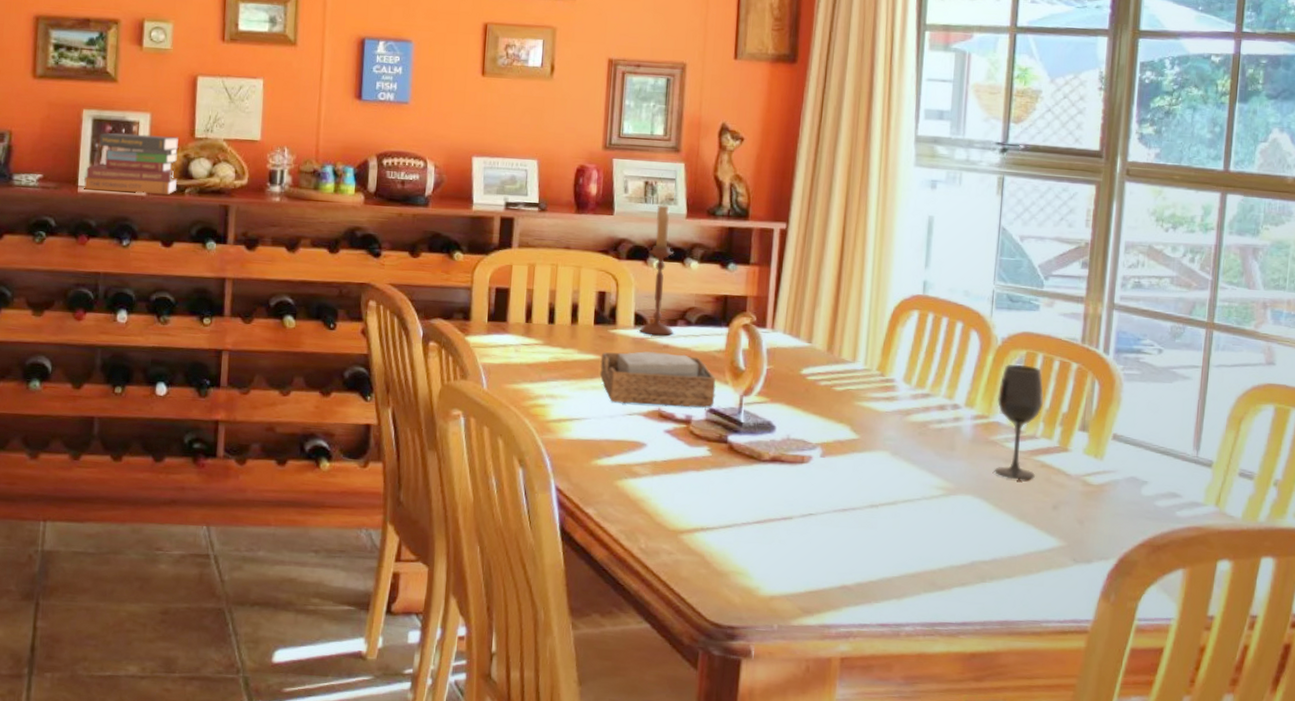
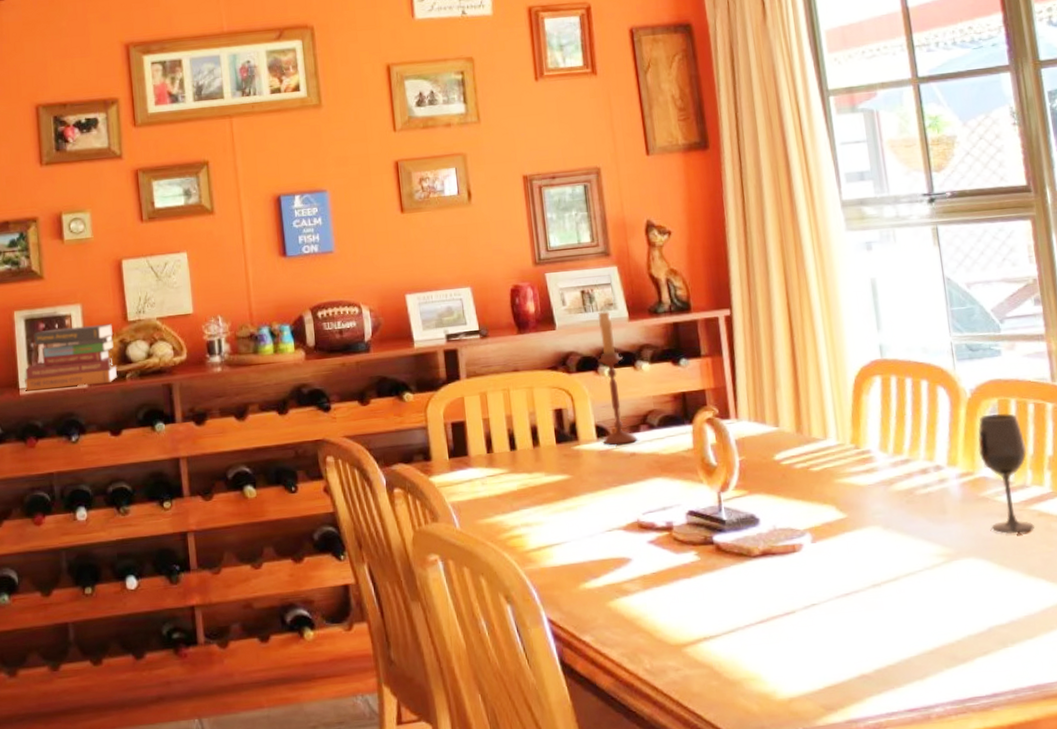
napkin holder: present [599,351,716,408] -> none [569,459,693,521]

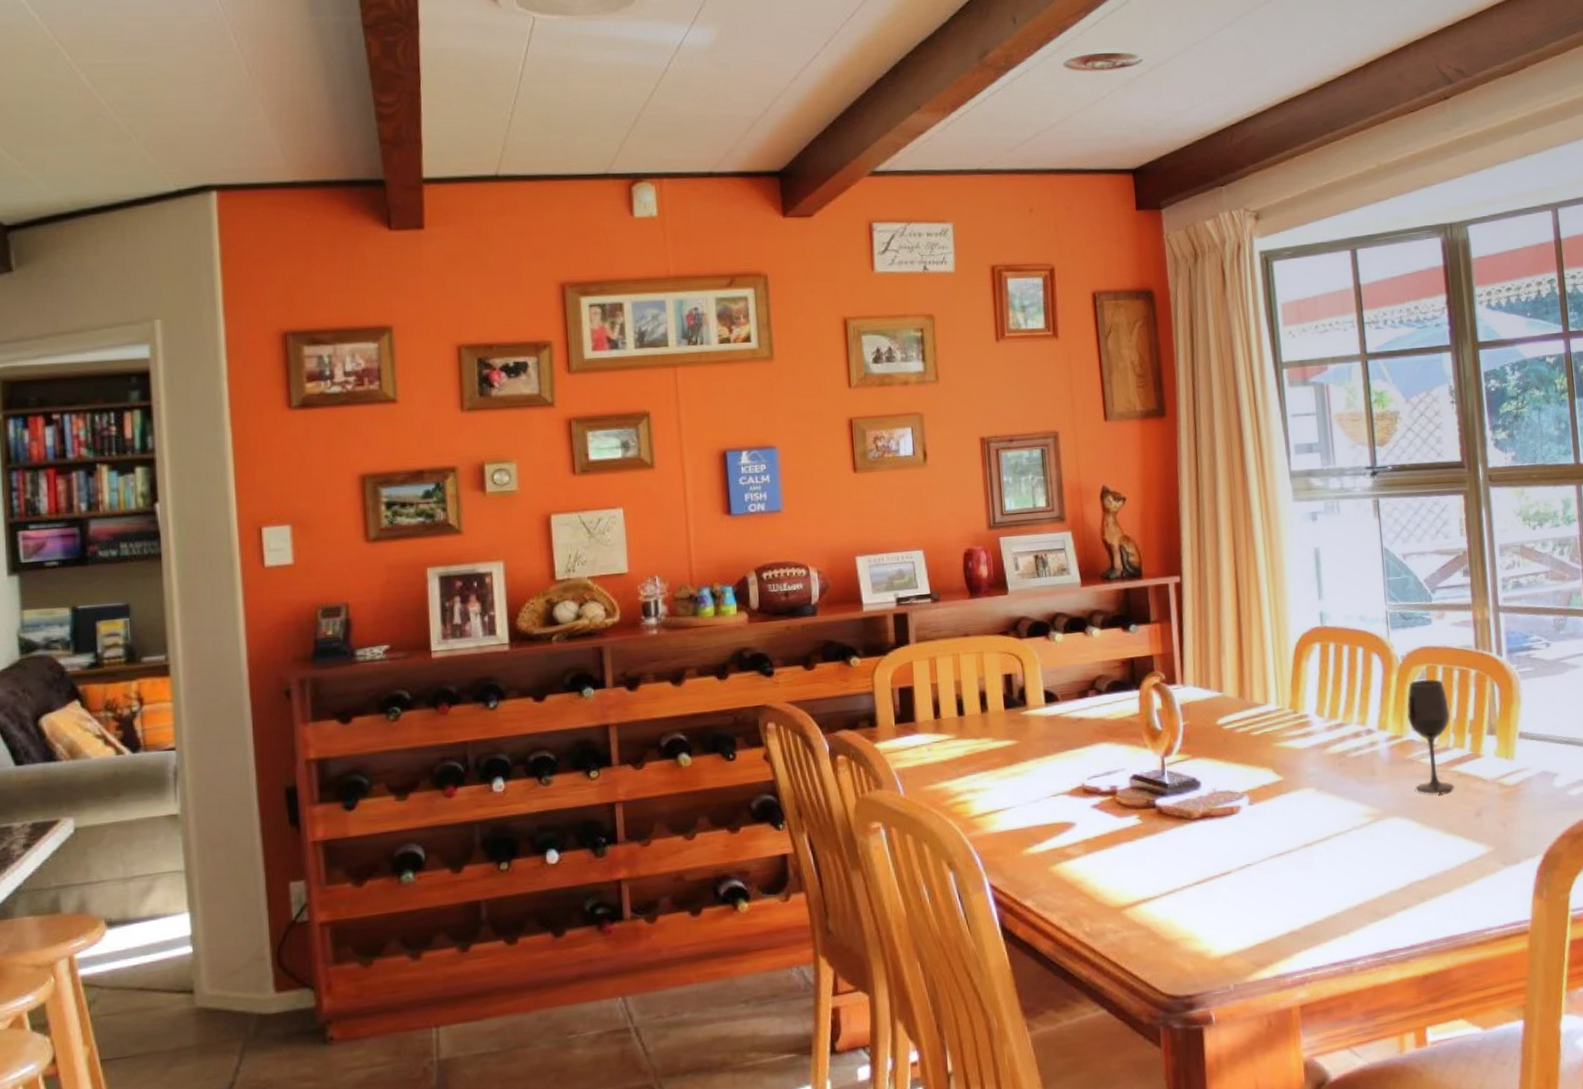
books: present [25,323,118,391] -> none [438,582,543,654]
candlestick: present [597,310,638,445] -> none [1049,575,1086,710]

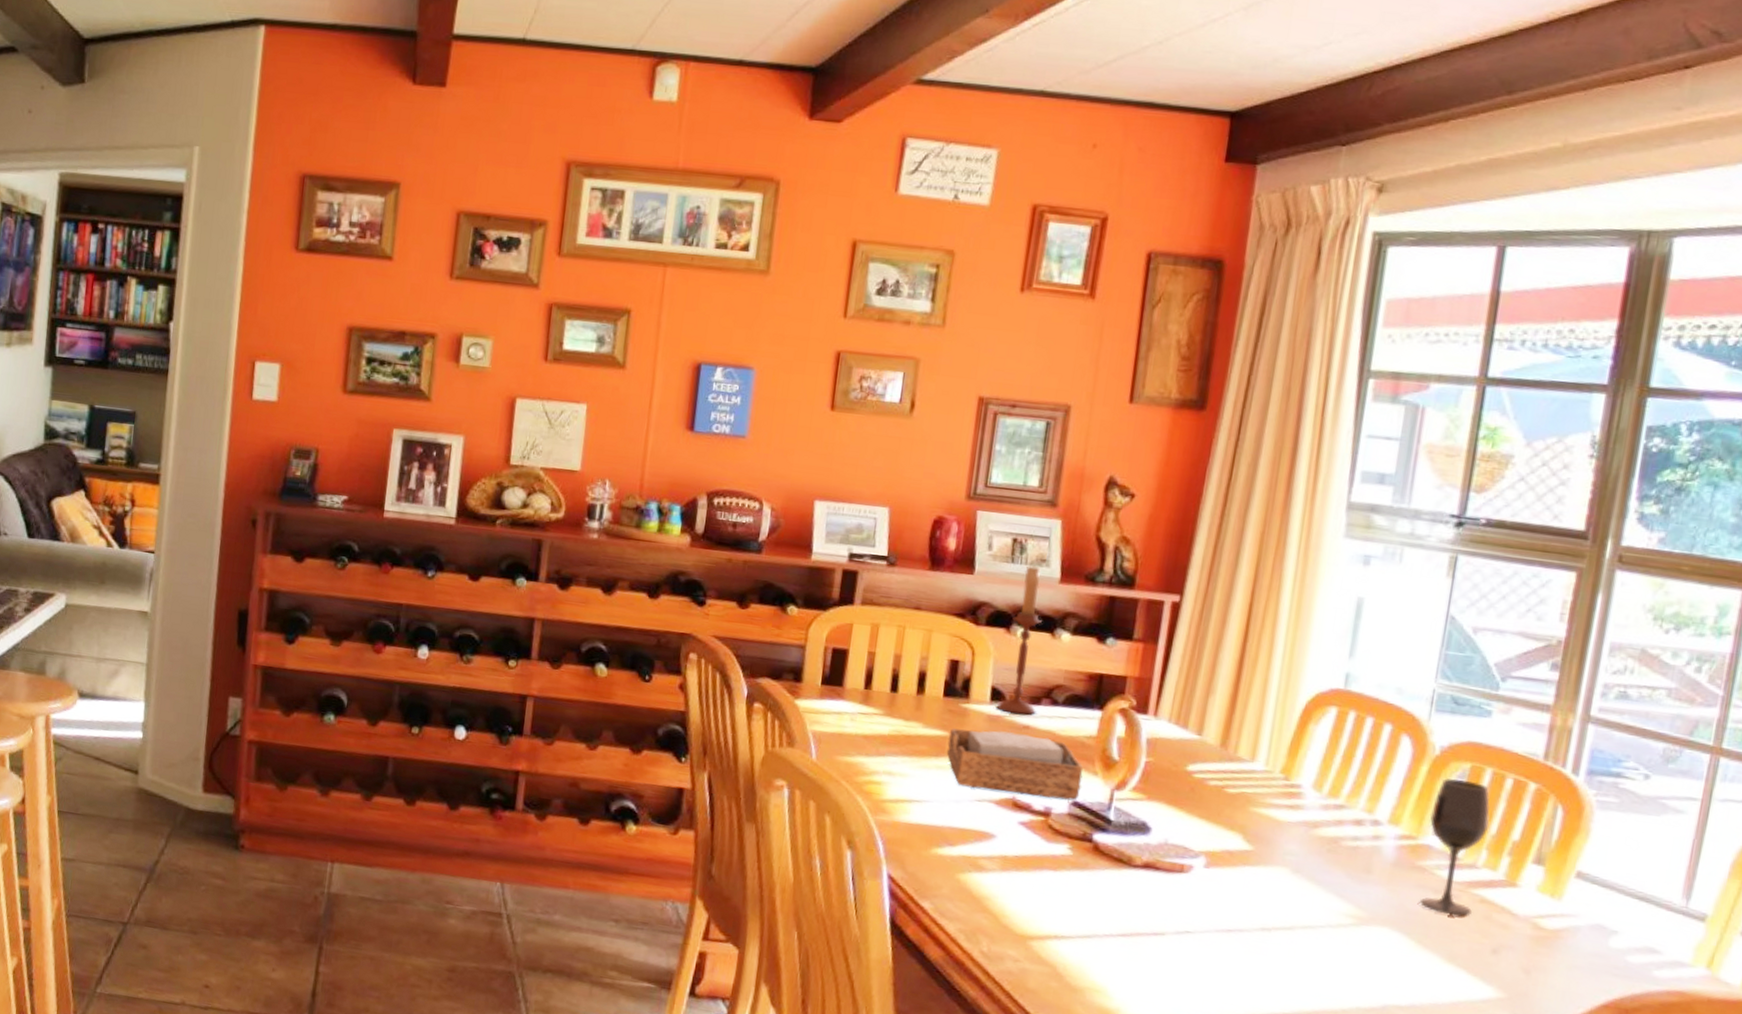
napkin holder: none [1016,724,1137,786] -> present [946,728,1083,801]
candlestick: none [1049,575,1086,710] -> present [996,565,1042,715]

